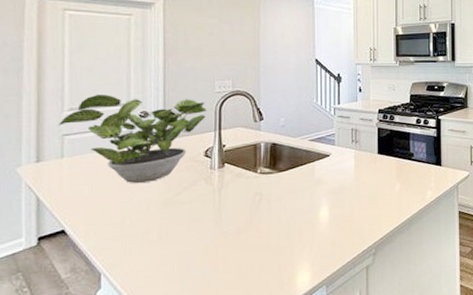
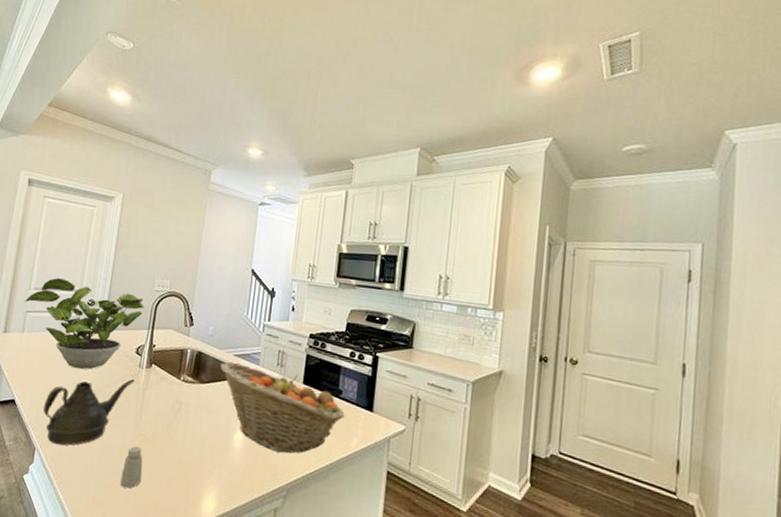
teapot: none [103,182,207,264] -> present [43,379,135,446]
saltshaker: none [207,244,231,286] -> present [120,446,143,488]
fruit basket: none [297,146,418,218] -> present [220,361,345,453]

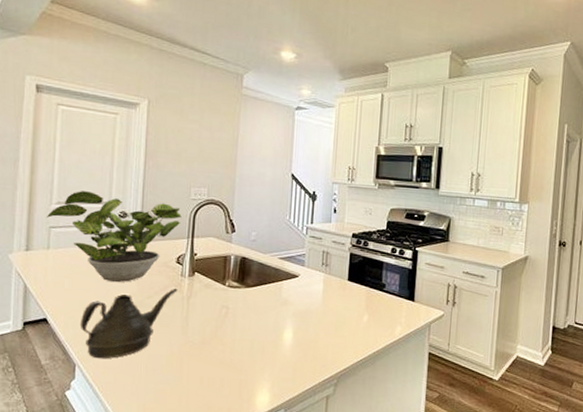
saltshaker: present [120,446,143,488] -> none [171,352,193,393]
fruit basket: present [220,361,345,453] -> none [266,265,389,346]

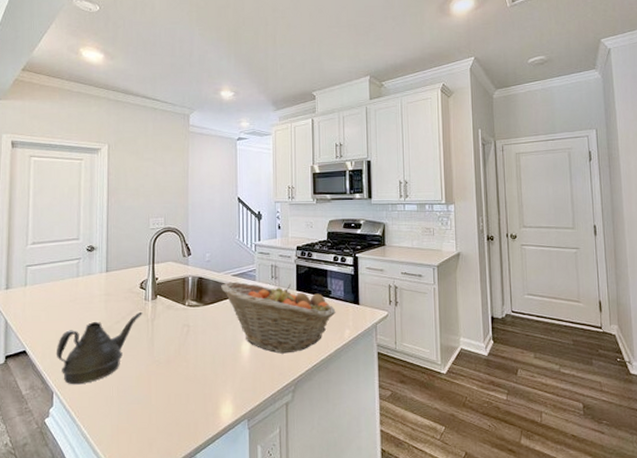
potted plant: present [46,191,182,283] -> none [23,230,143,312]
fruit basket: none [266,265,389,346] -> present [221,281,336,354]

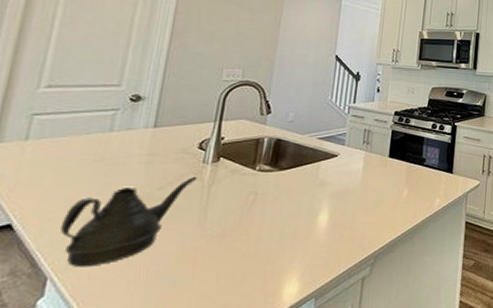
fruit basket: present [221,281,336,354] -> none [303,145,428,224]

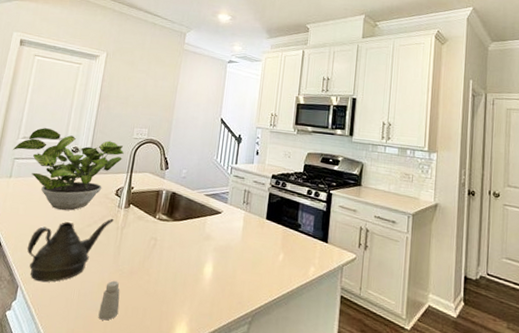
potted plant: none [28,72,210,175] -> present [12,128,124,211]
saltshaker: none [177,247,209,297] -> present [98,280,120,321]

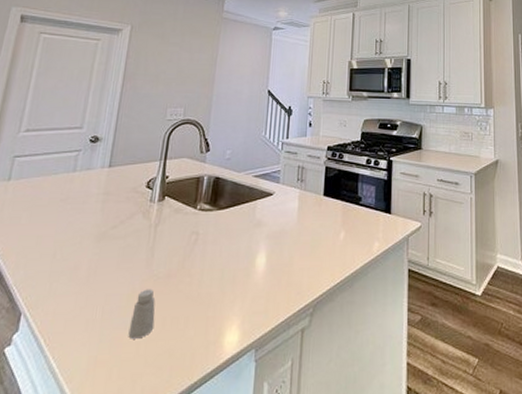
potted plant: present [12,128,124,211] -> none [11,117,156,213]
teapot: present [27,219,114,282] -> none [32,216,145,304]

